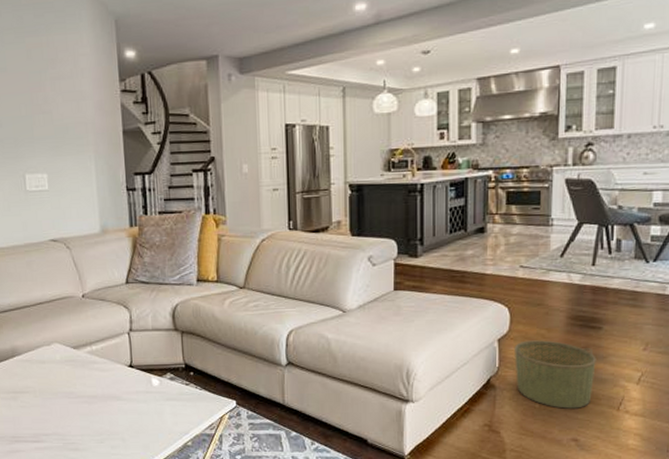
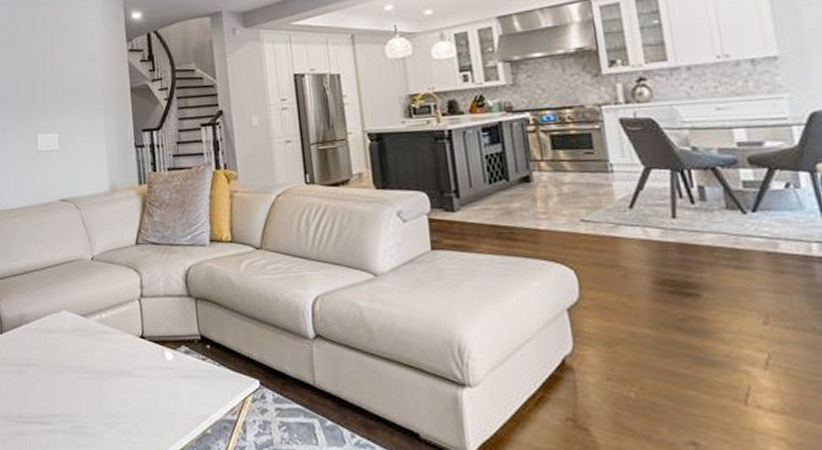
basket: present [513,340,596,409] -> none [589,310,706,400]

